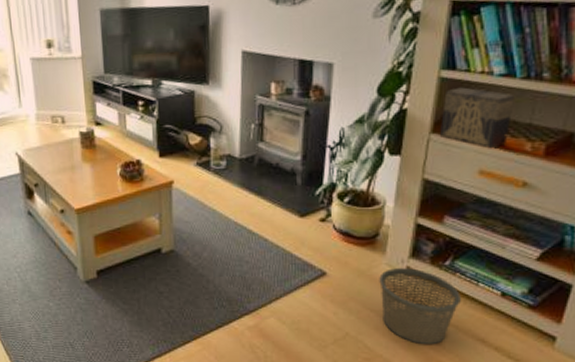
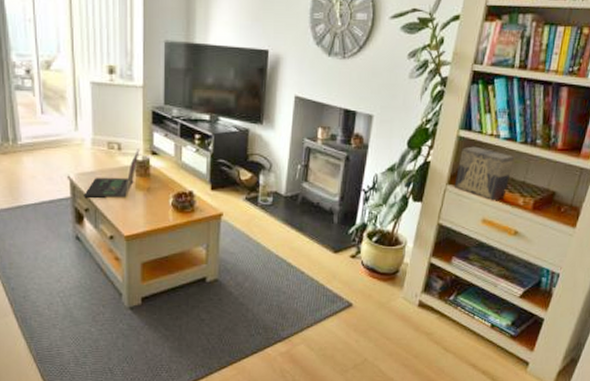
laptop: none [32,120,84,173] -> present [84,149,140,198]
basket: present [379,268,461,345] -> none [396,302,460,369]

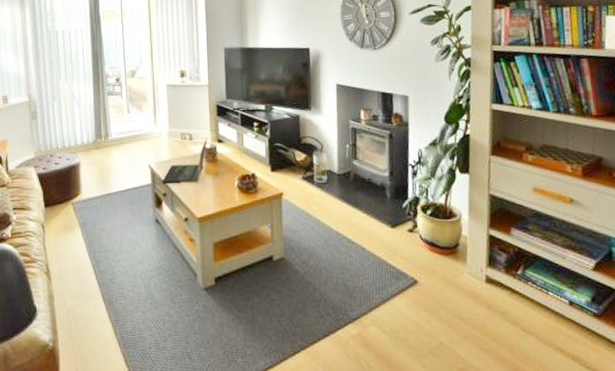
decorative box: present [454,146,514,201] -> none [497,118,552,170]

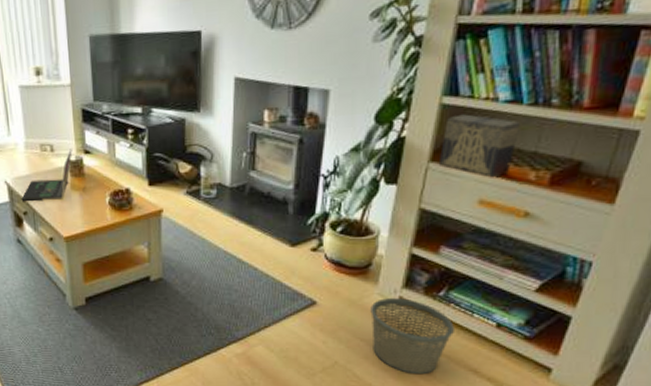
basket: none [463,277,536,355] -> present [370,298,454,375]
decorative box: none [497,118,552,170] -> present [438,114,520,178]

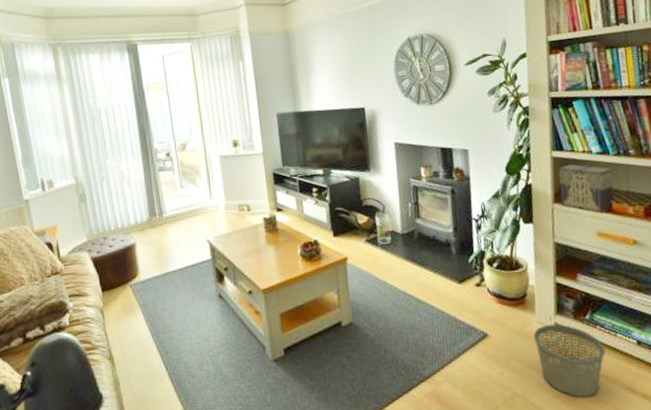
laptop: present [21,149,72,201] -> none [222,207,267,258]

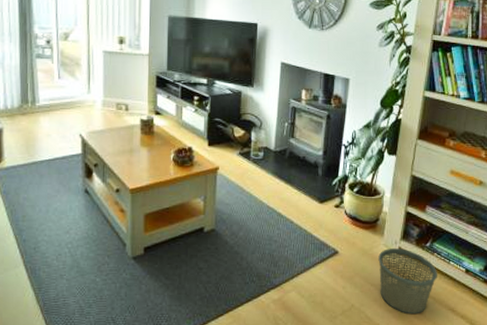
decorative box: present [558,164,614,214] -> none [423,105,474,154]

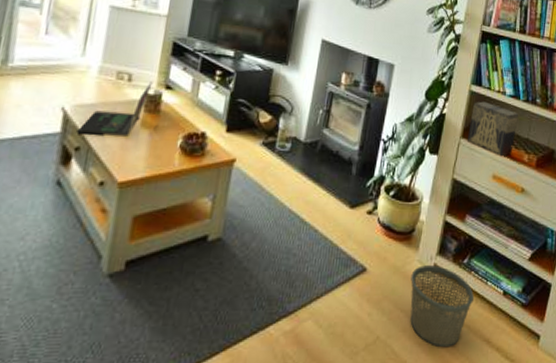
laptop: none [93,109,145,154] -> present [76,81,153,137]
decorative box: none [423,105,474,154] -> present [467,101,518,157]

